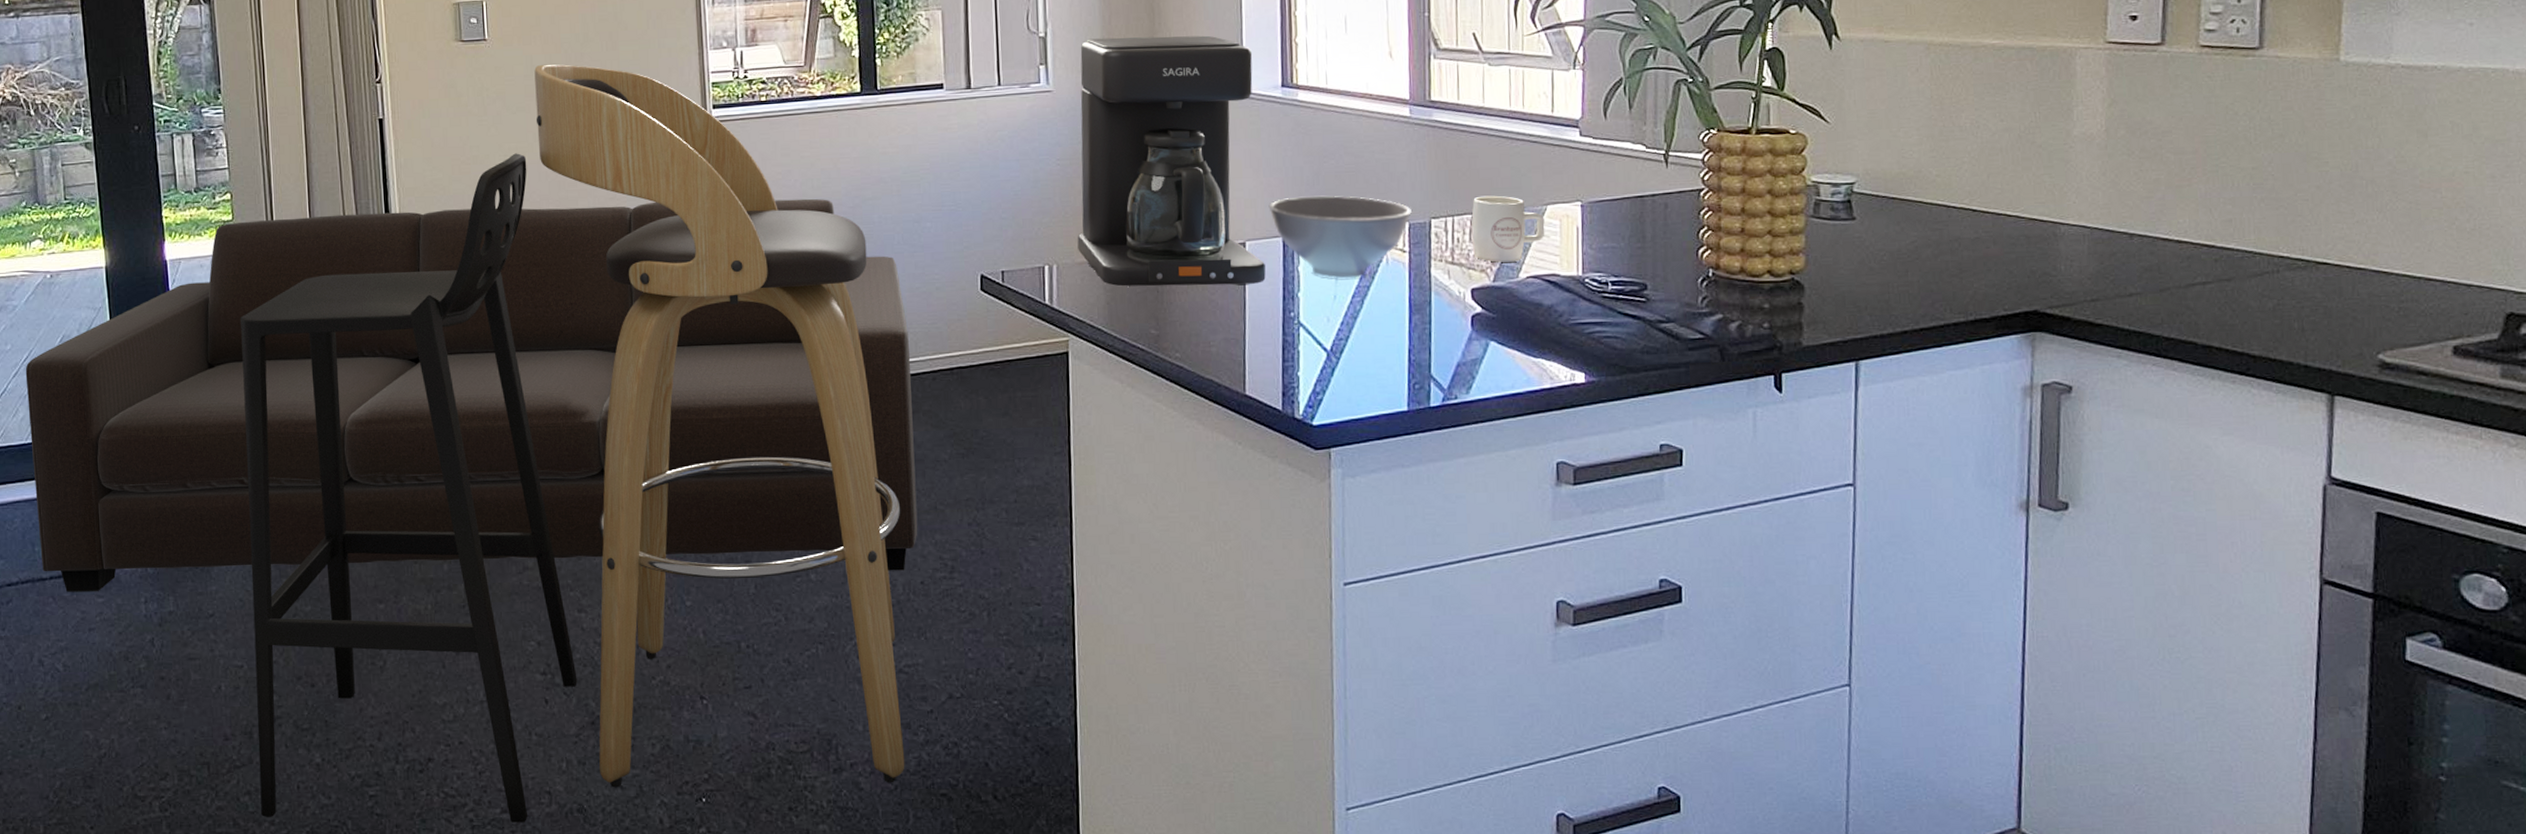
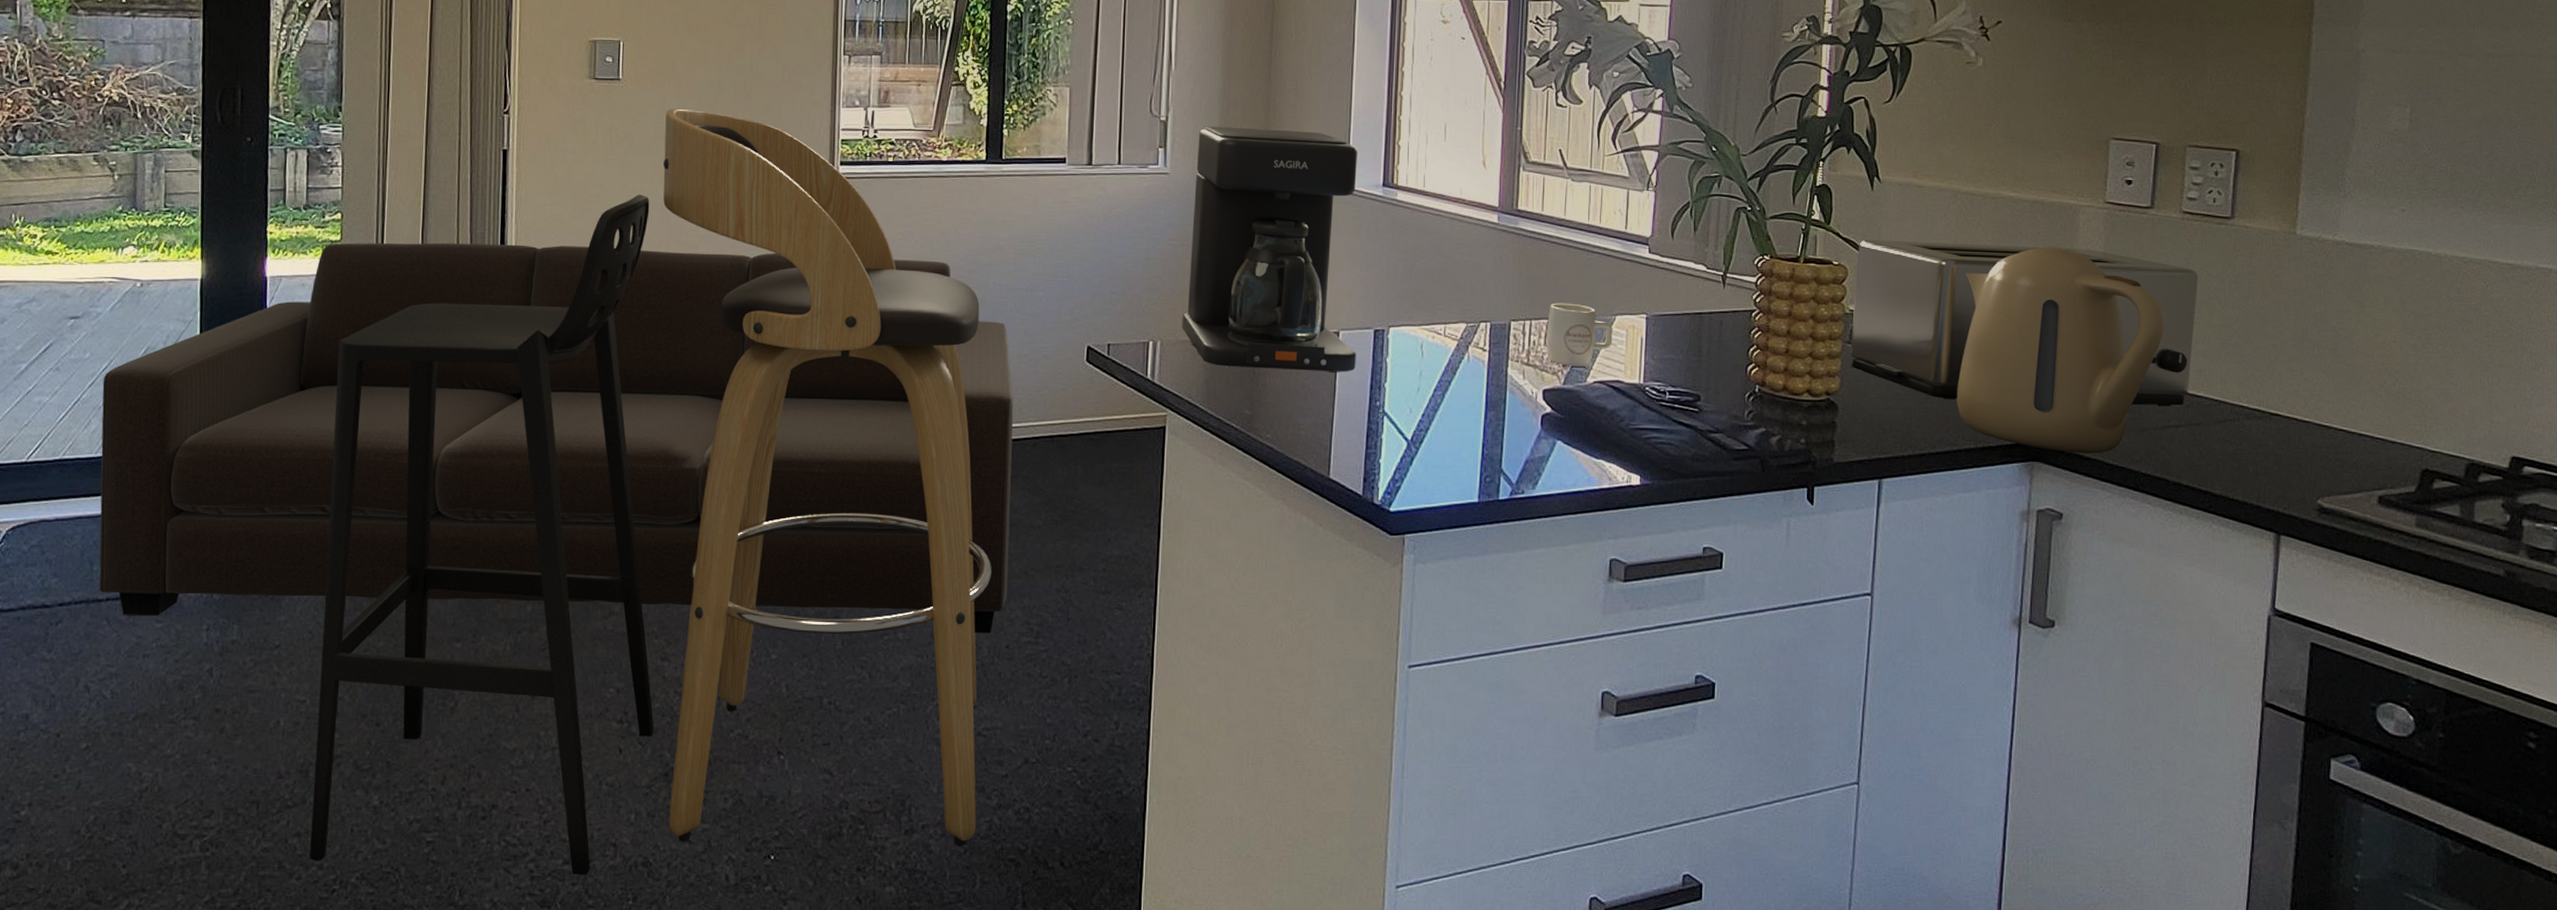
bowl: present [1268,195,1412,279] -> none [1363,291,1494,373]
toaster: none [1814,95,2223,271] -> present [1850,239,2198,407]
kettle: none [1940,95,2185,320] -> present [1956,246,2165,454]

